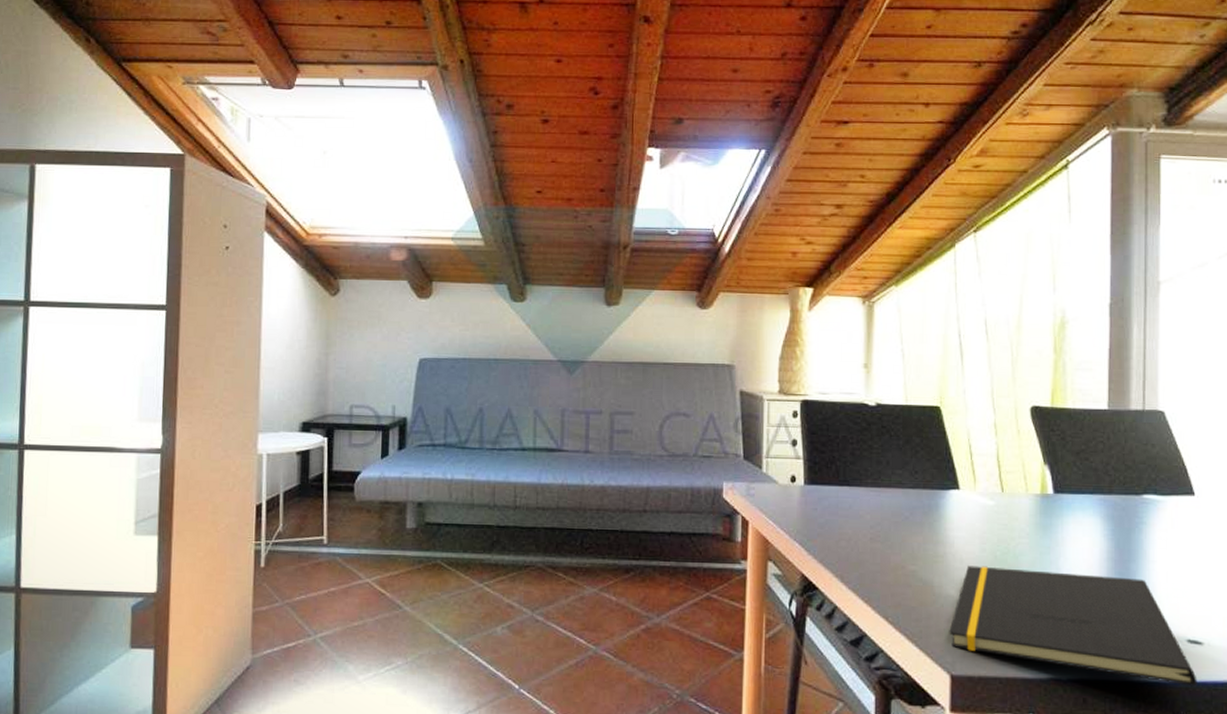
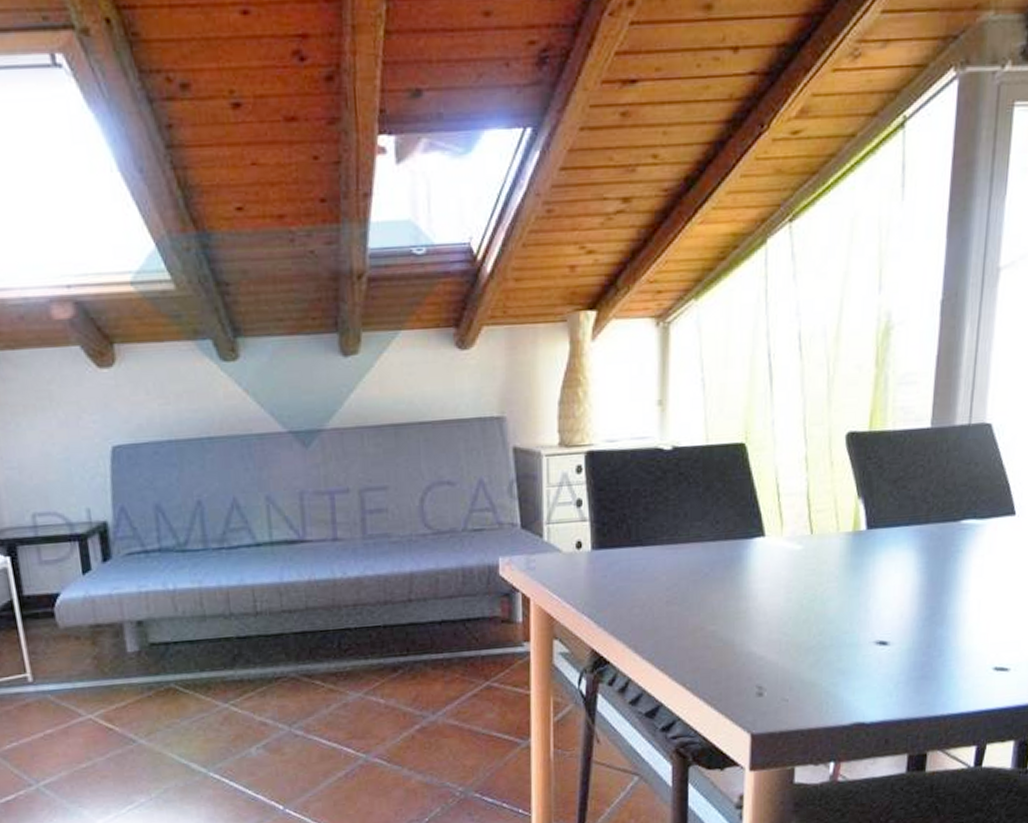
notepad: present [949,565,1197,687] -> none [750,611,1001,714]

